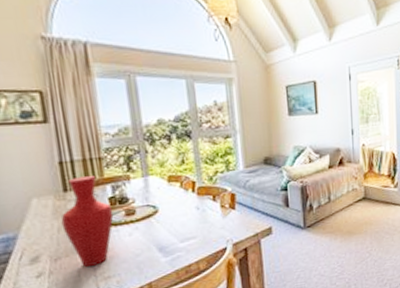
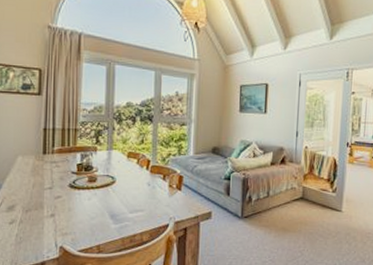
vase: present [61,176,114,268] -> none [37,143,79,222]

